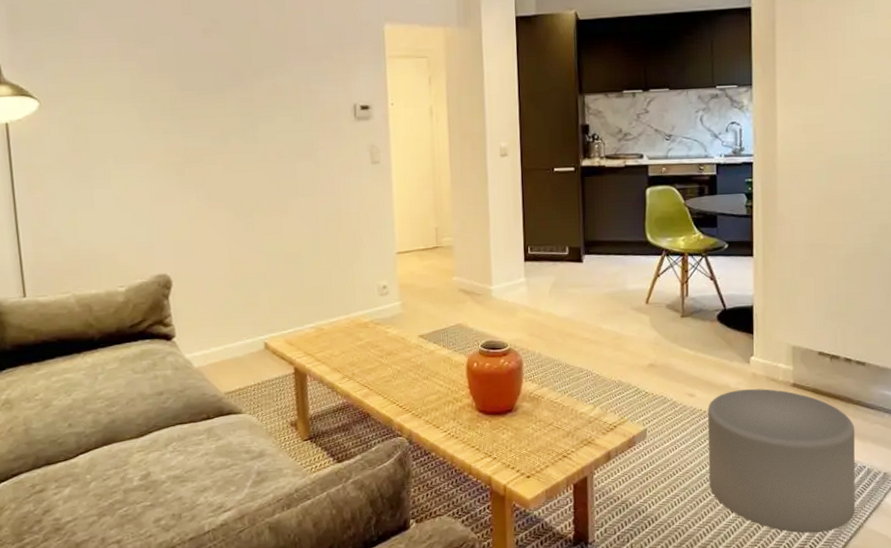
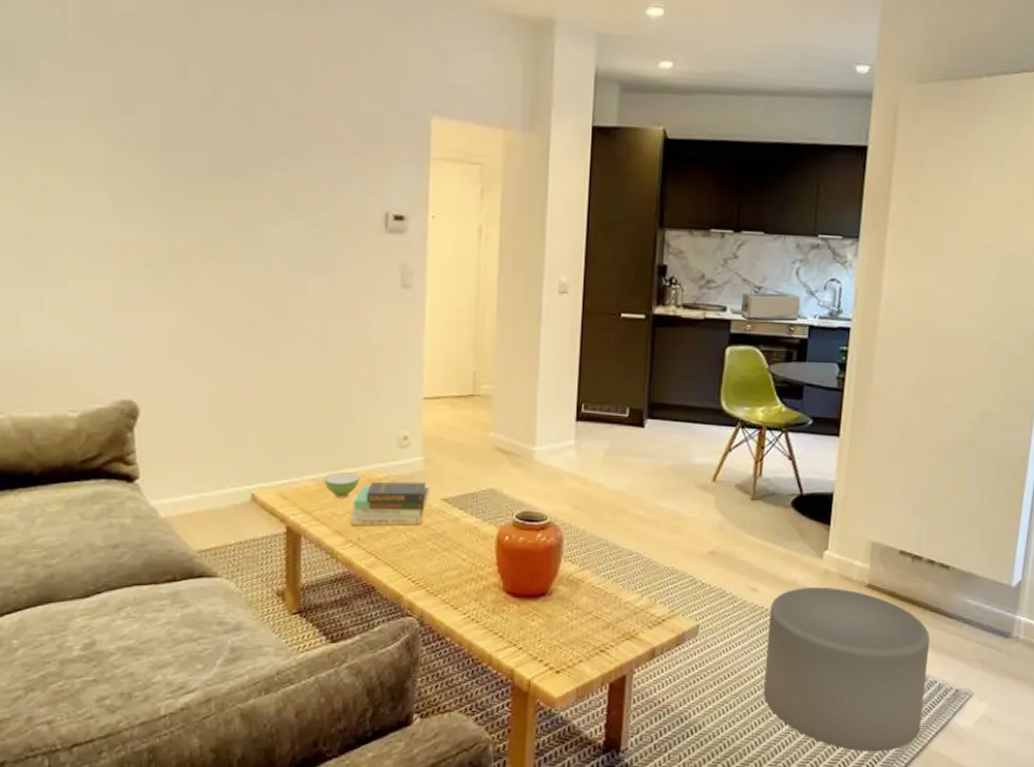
bowl: none [321,319,351,341] -> present [324,472,360,498]
books: none [345,322,408,364] -> present [350,481,430,526]
toaster: none [656,138,707,164] -> present [741,292,801,321]

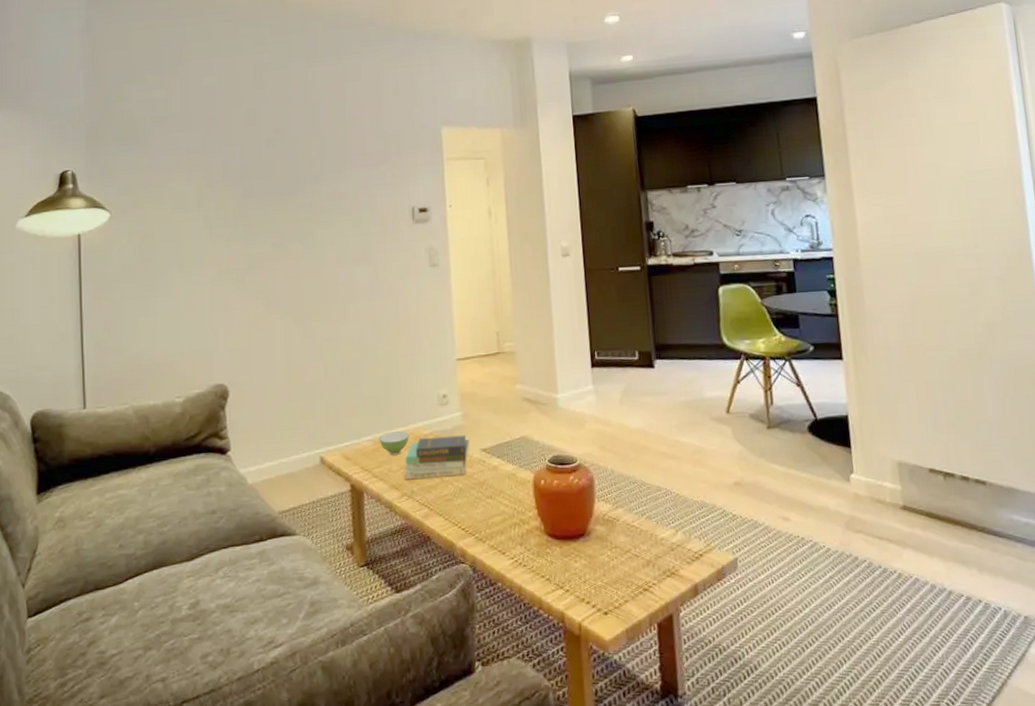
toaster: present [741,292,801,321] -> none [725,232,782,261]
pouf: present [763,586,930,751] -> none [806,511,995,690]

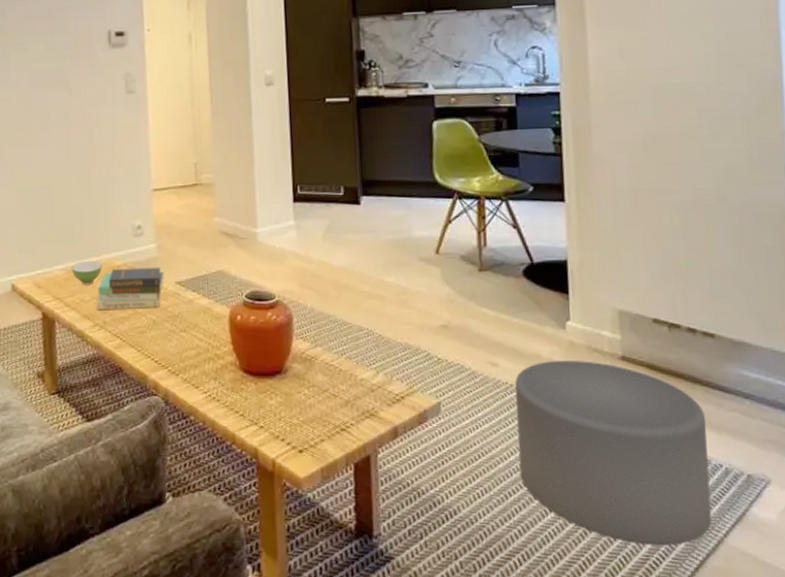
pouf: none [806,511,995,690] -> present [515,360,712,545]

